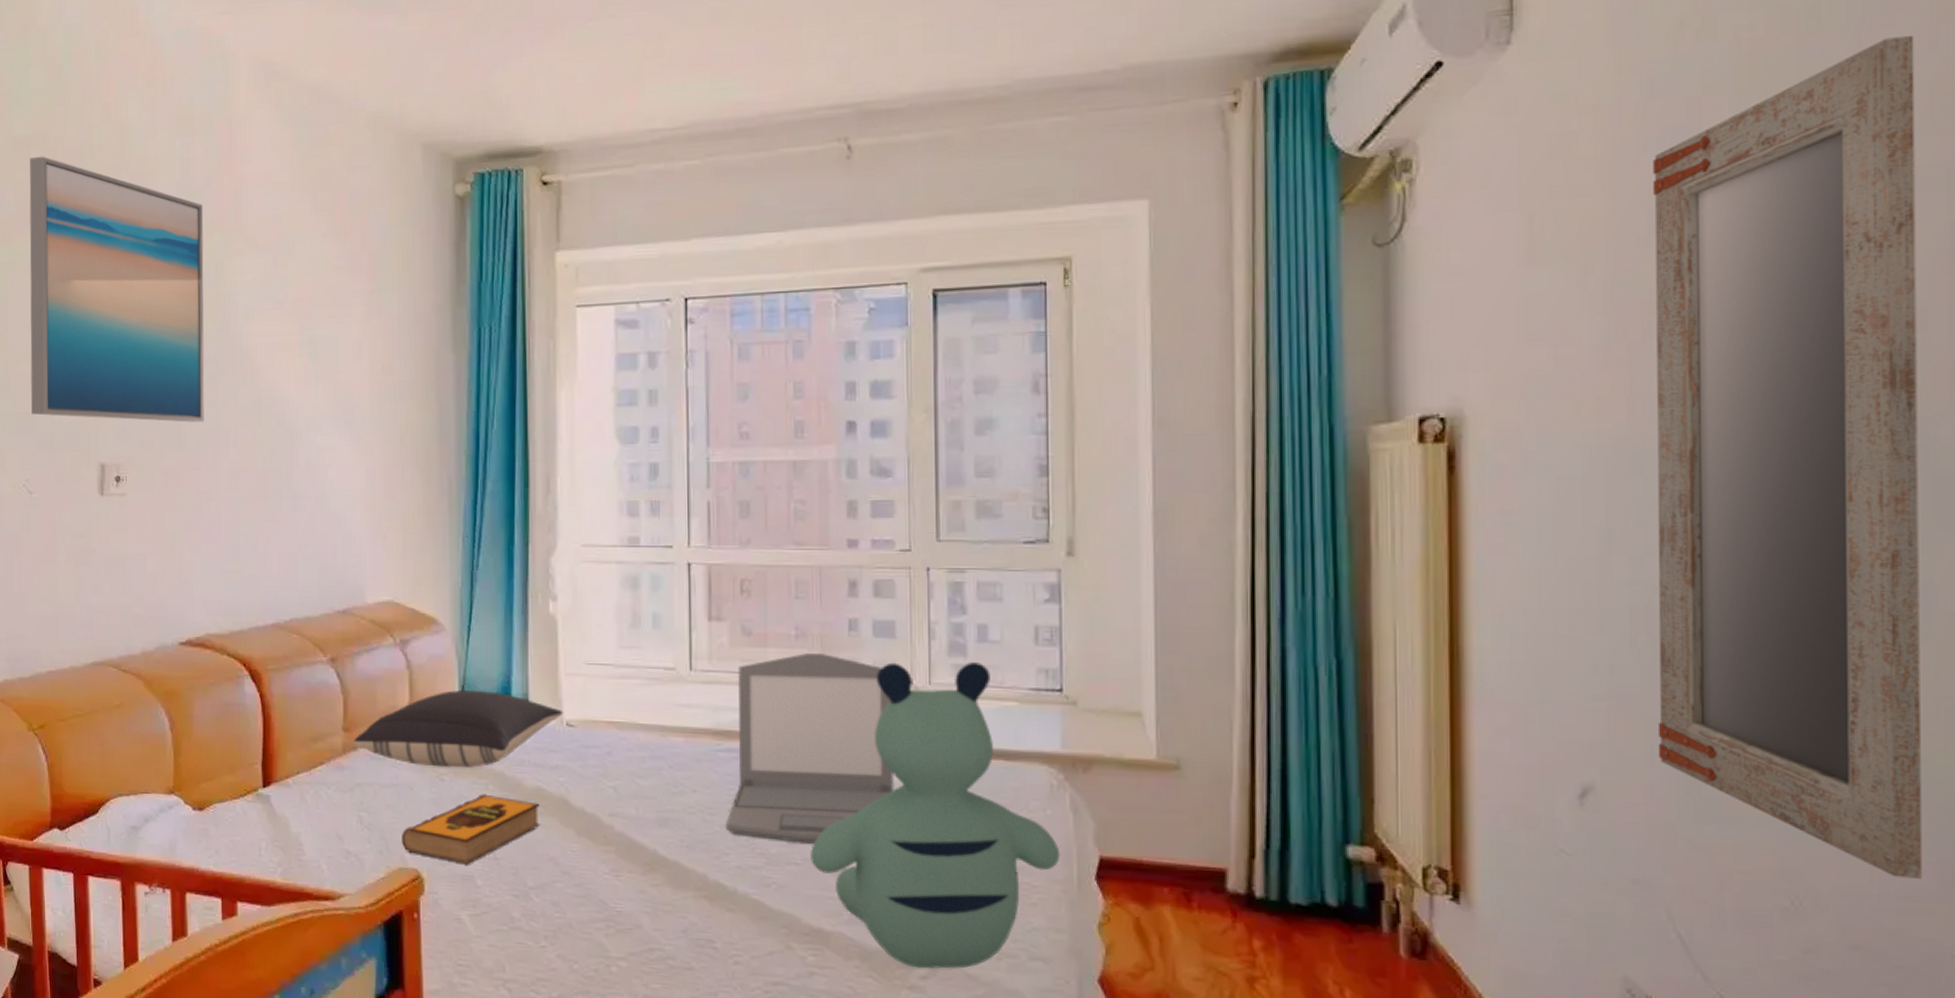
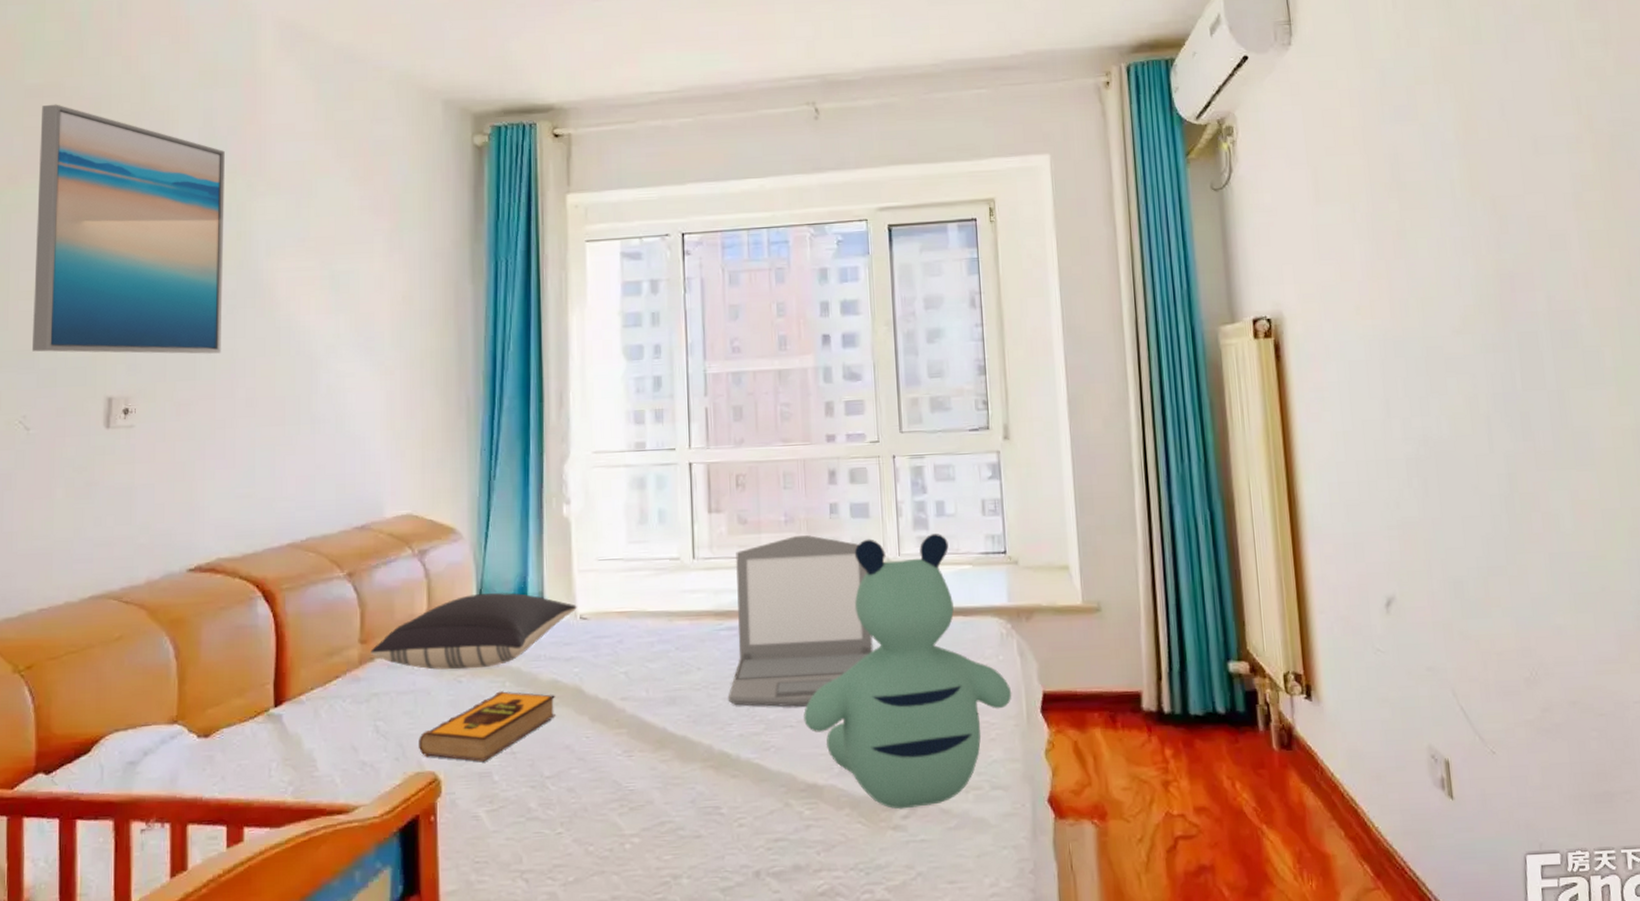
home mirror: present [1653,34,1924,879] -> none [1389,48,1609,647]

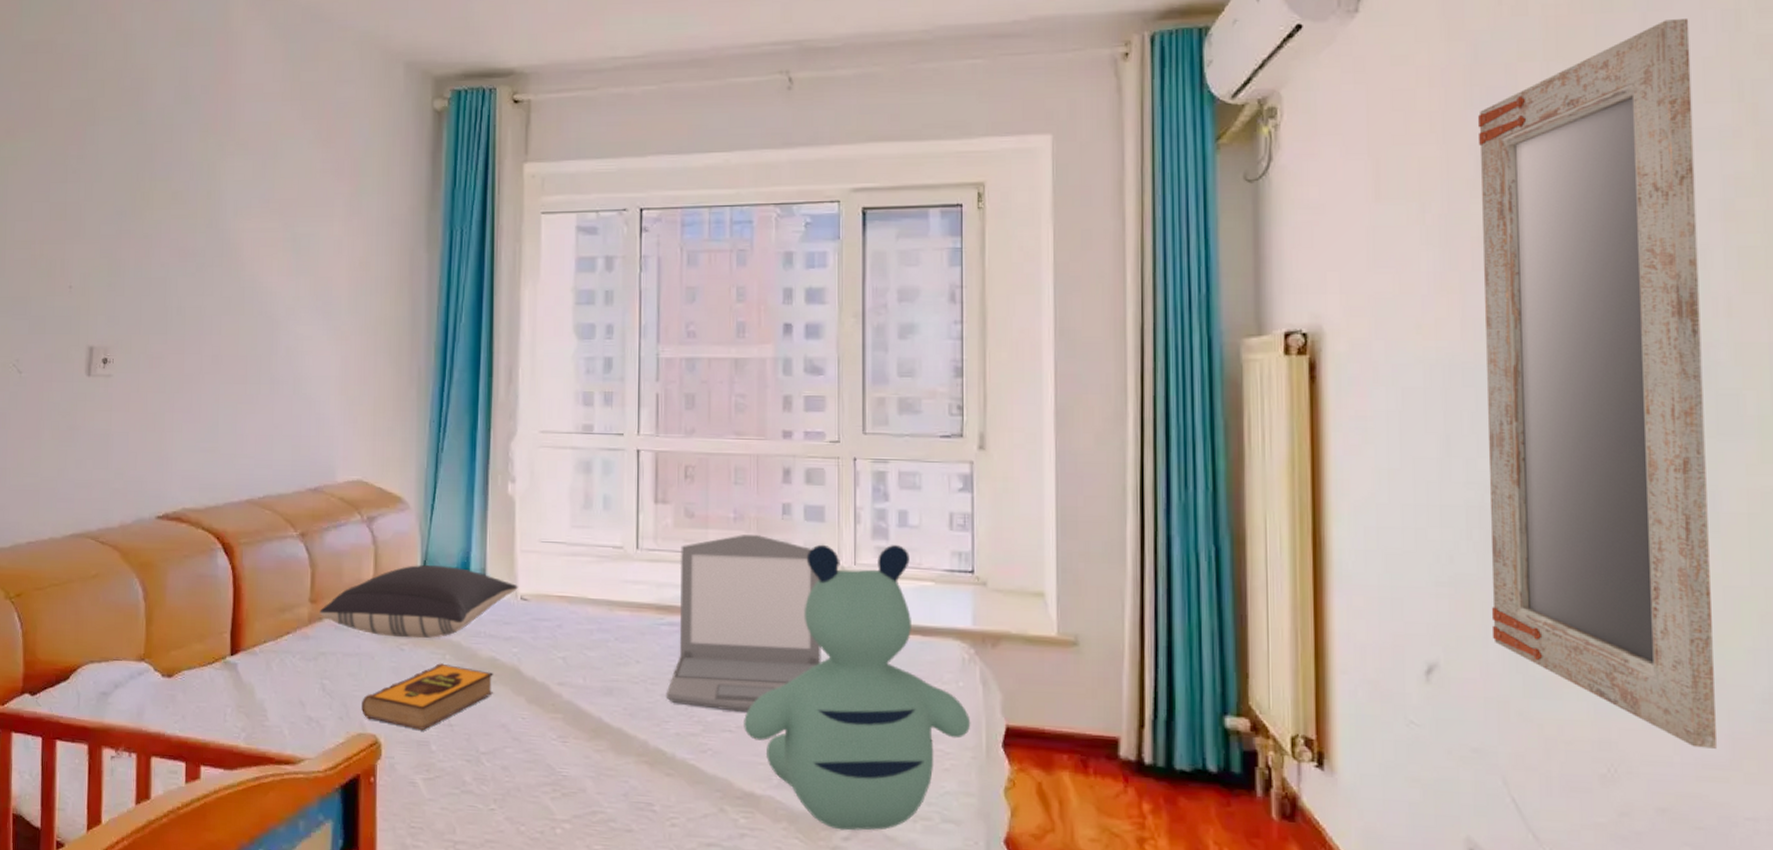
wall art: present [32,104,225,354] -> none [25,60,198,310]
home mirror: none [1389,48,1609,647] -> present [1478,17,1718,749]

